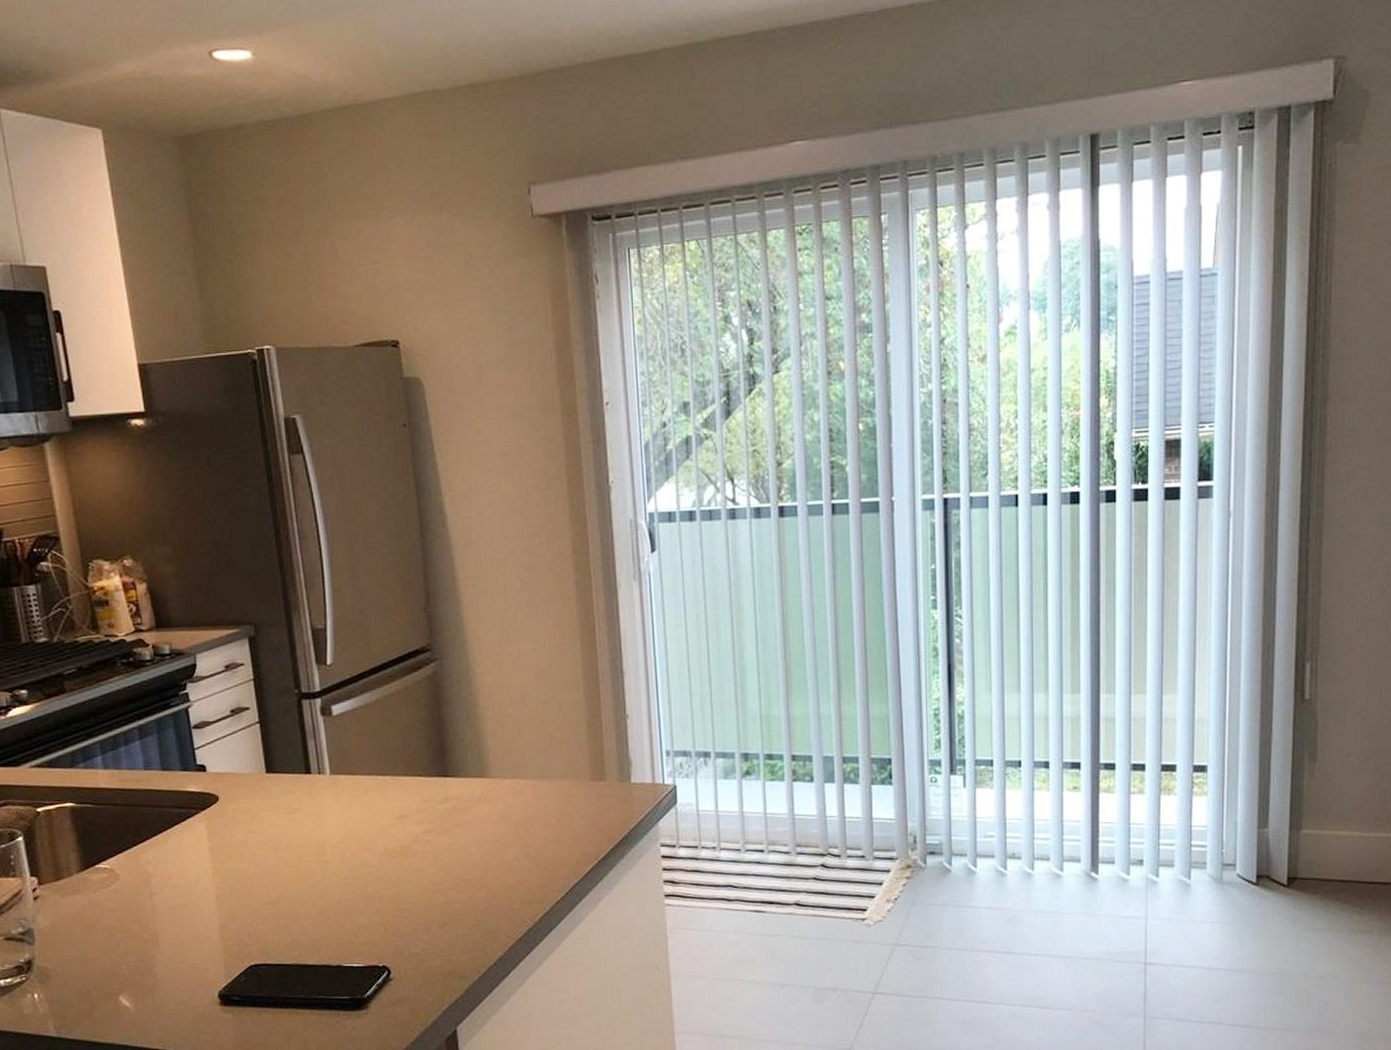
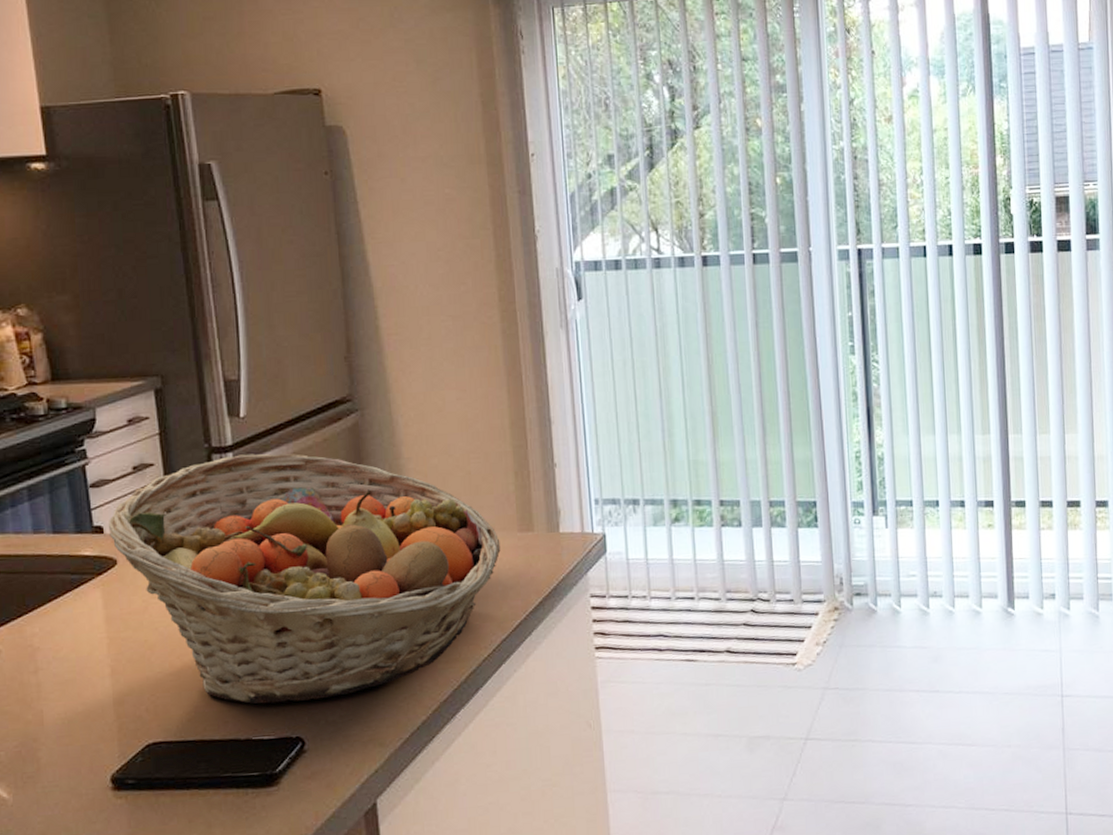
fruit basket: none [210,700,574,934] -> present [109,454,501,705]

